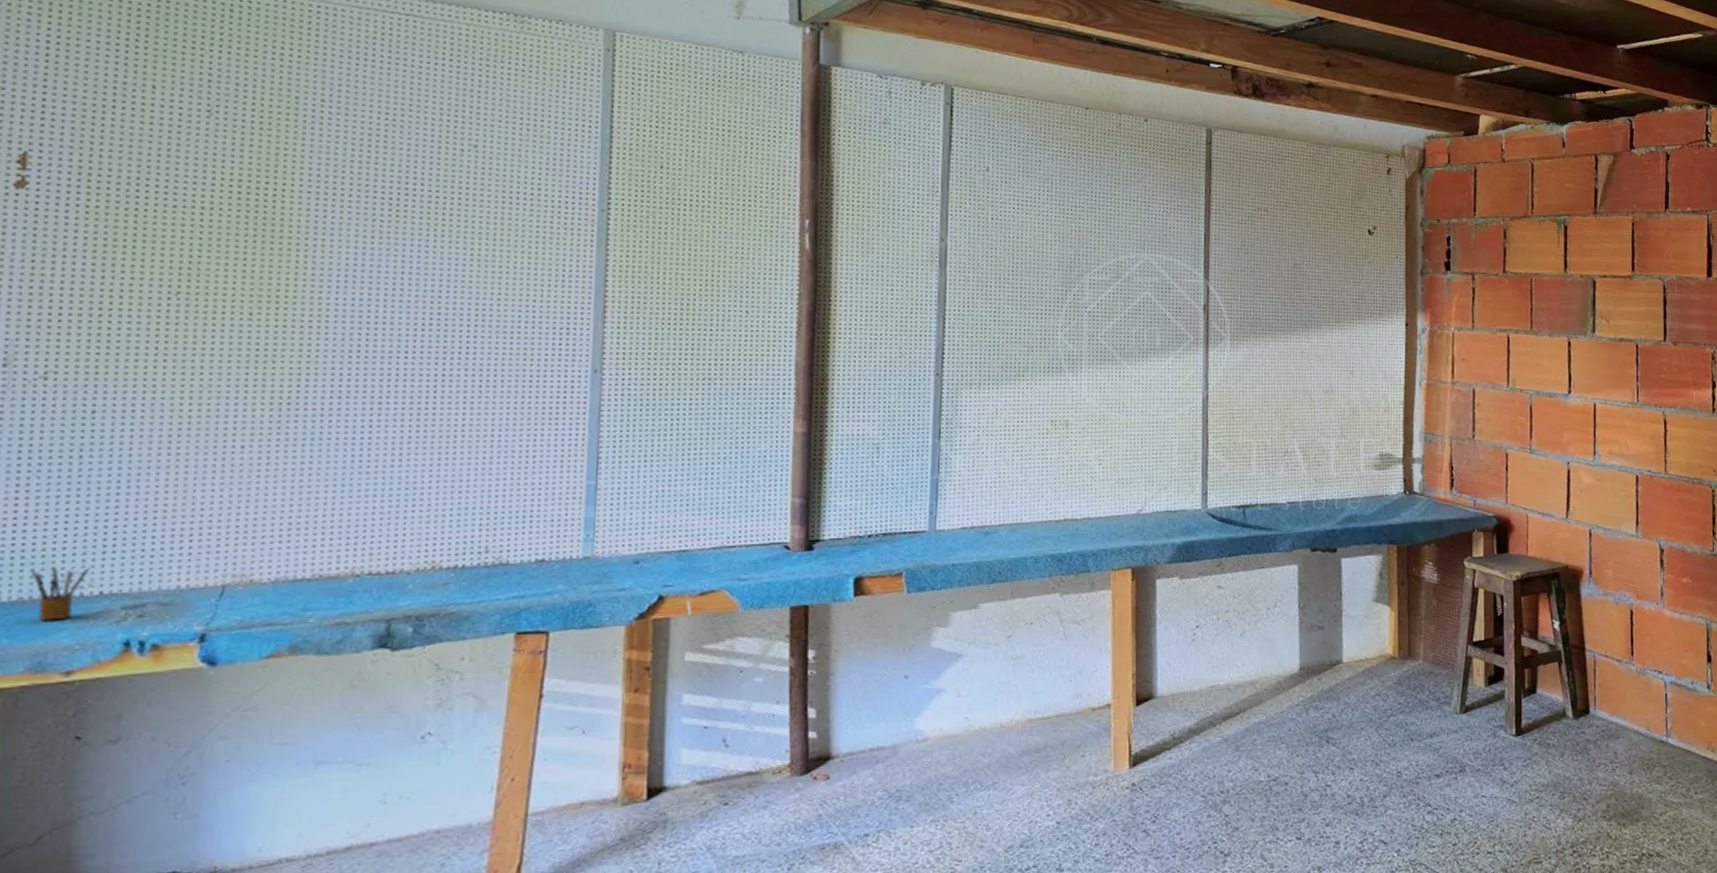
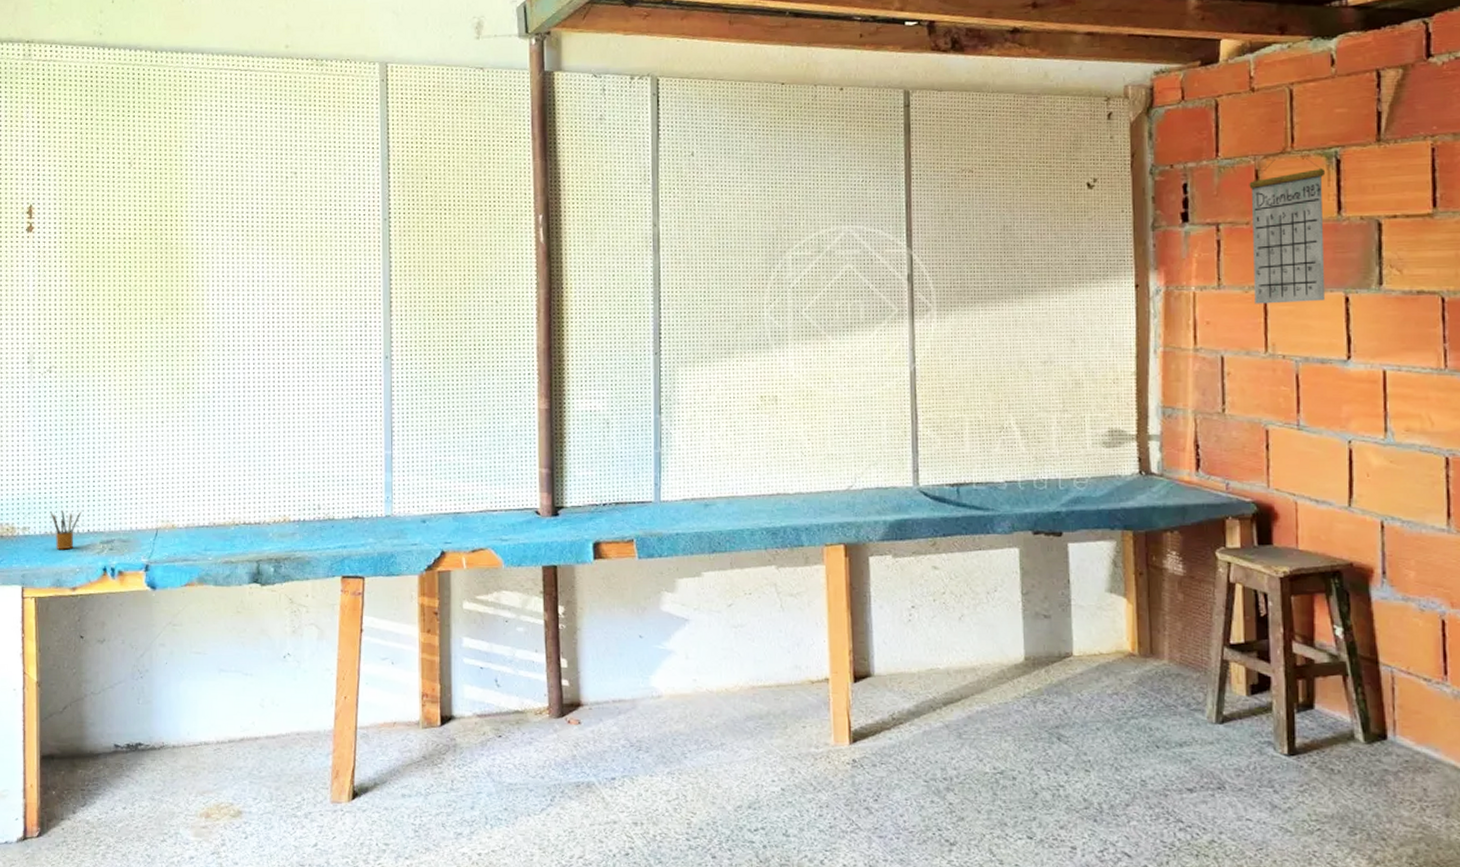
calendar: none [1499,210,1556,345] -> present [1249,145,1326,304]

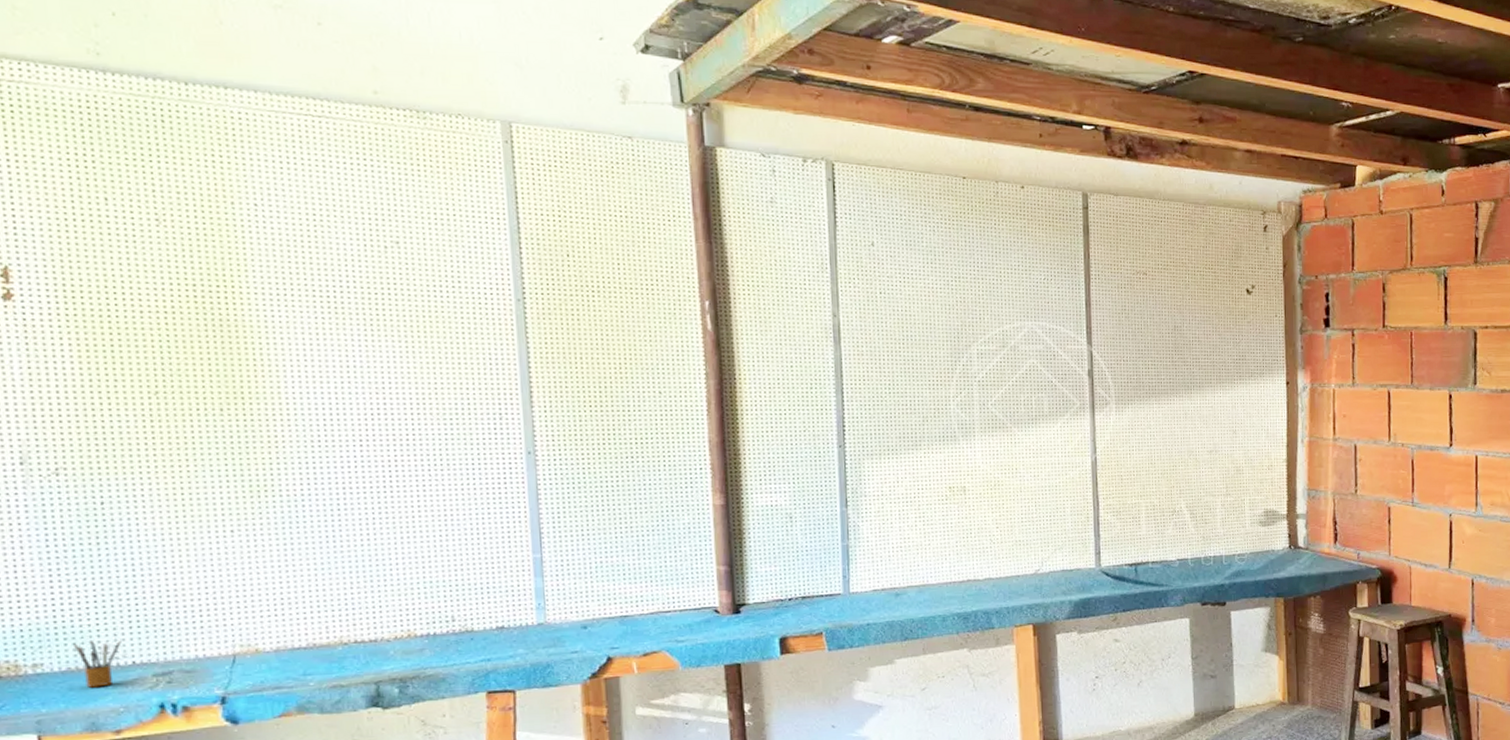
calendar: present [1249,145,1326,304] -> none [1378,263,1436,400]

